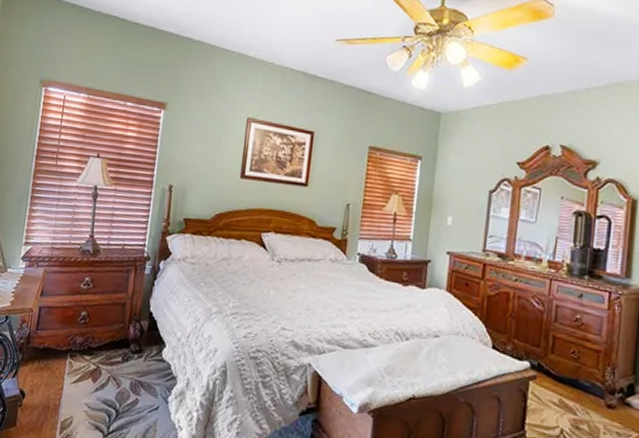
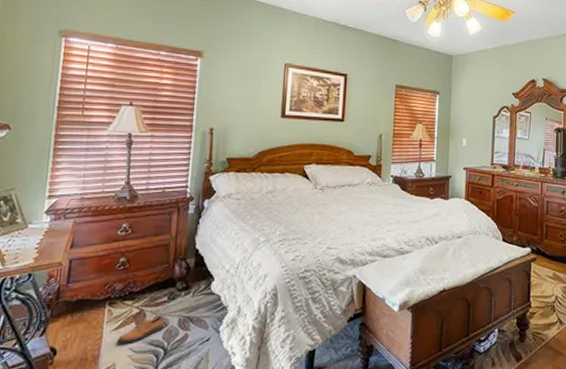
shoe: none [74,376,118,399] -> present [116,316,164,345]

